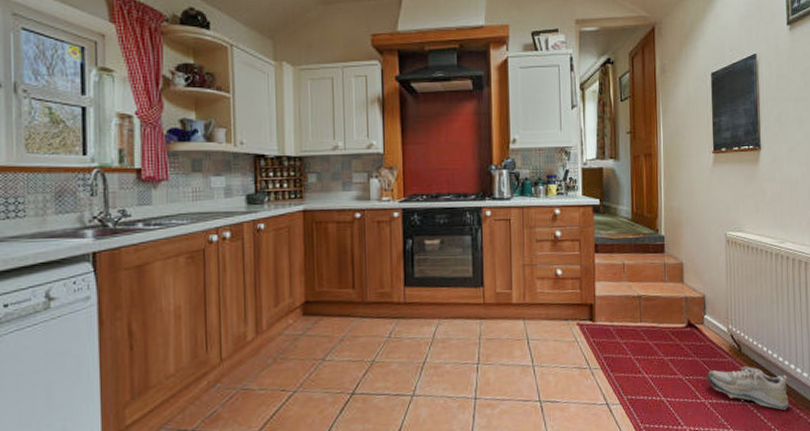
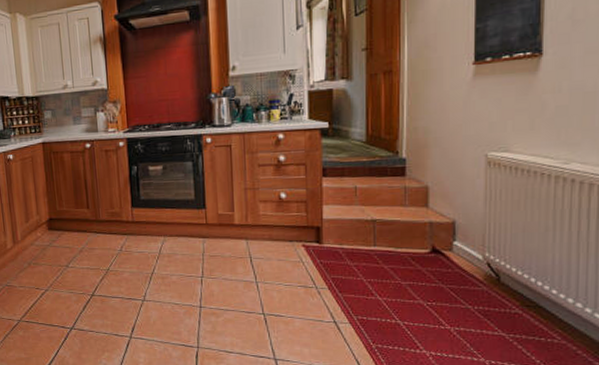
shoe: present [705,366,790,410] -> none [452,296,564,345]

